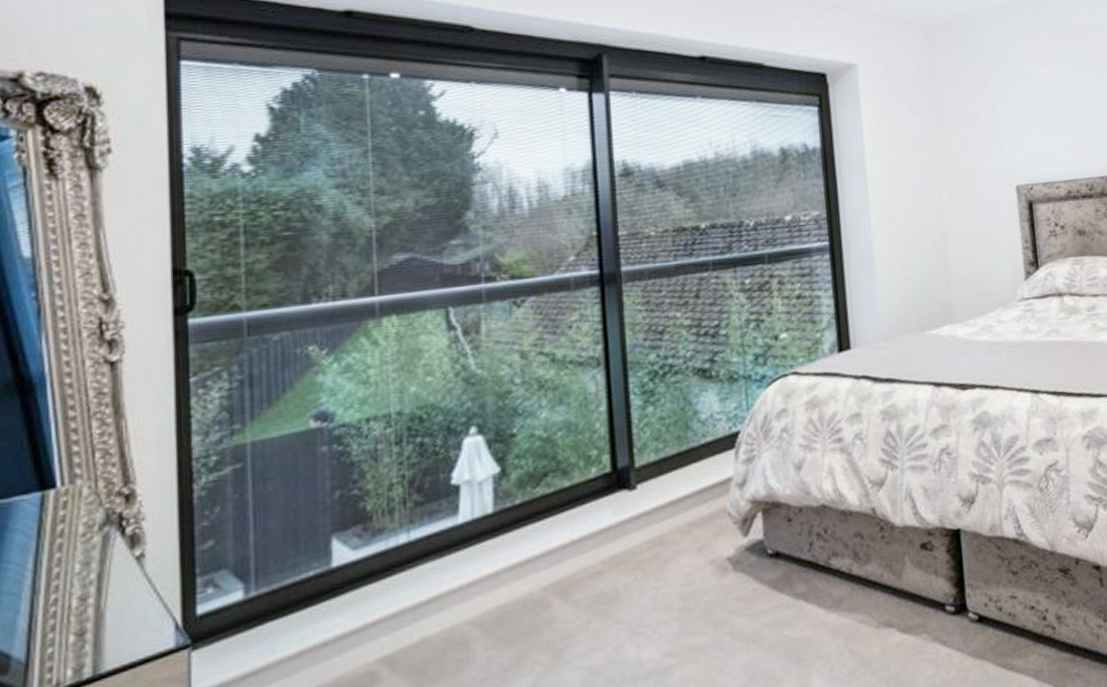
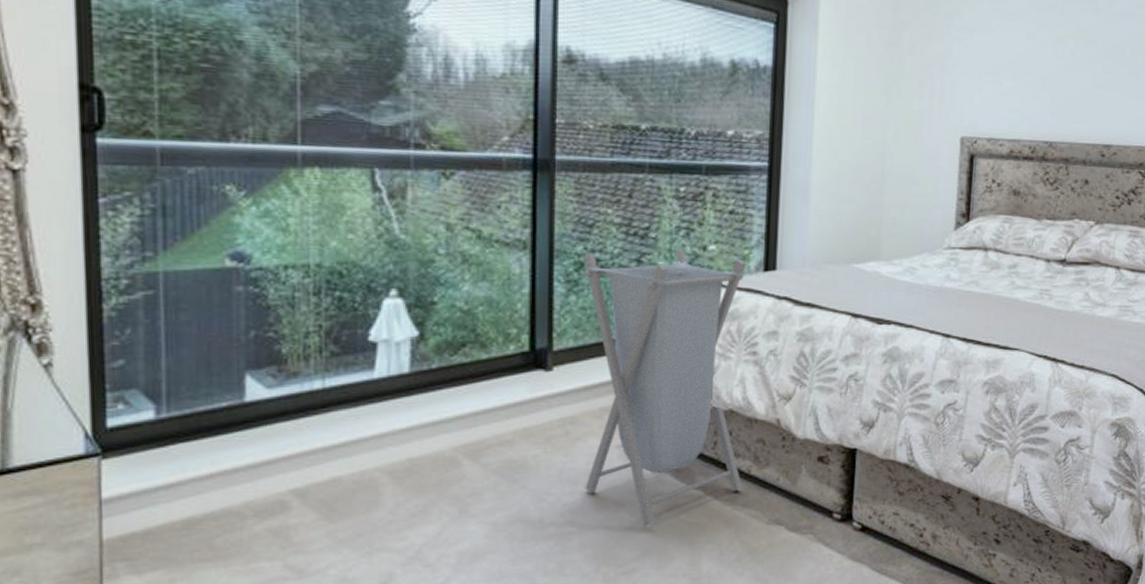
laundry hamper: none [657,342,846,649] -> present [583,249,746,526]

